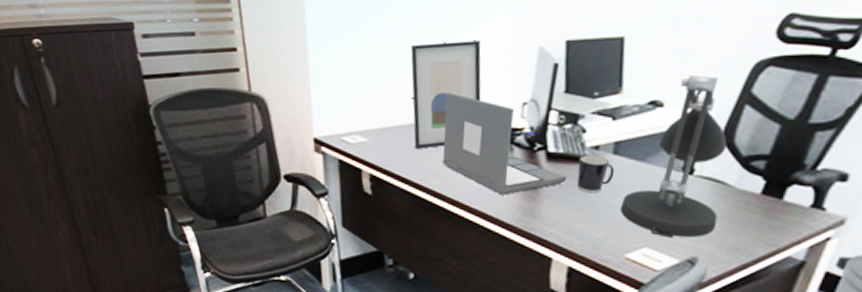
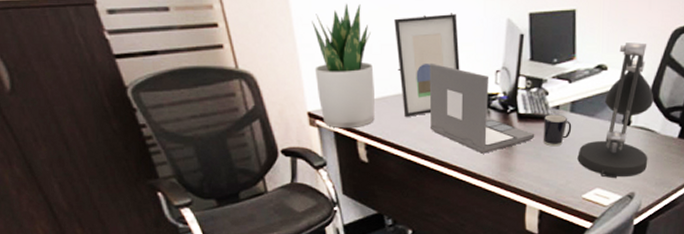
planter: none [324,29,386,158] -> present [312,3,375,129]

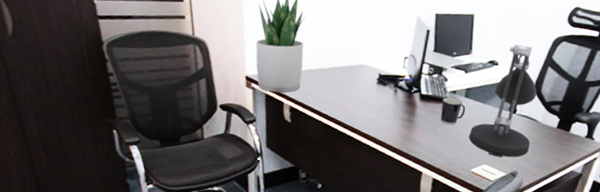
picture frame: present [394,13,460,117] -> none [323,8,376,88]
laptop: present [429,62,535,154] -> none [345,45,434,125]

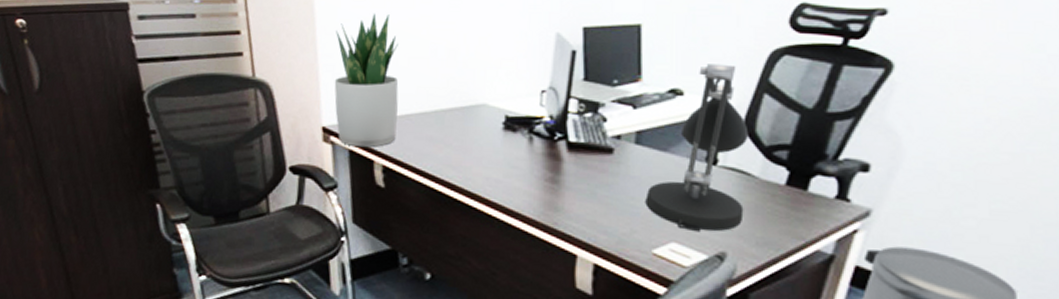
mug: present [440,97,466,125] -> none [599,145,637,185]

